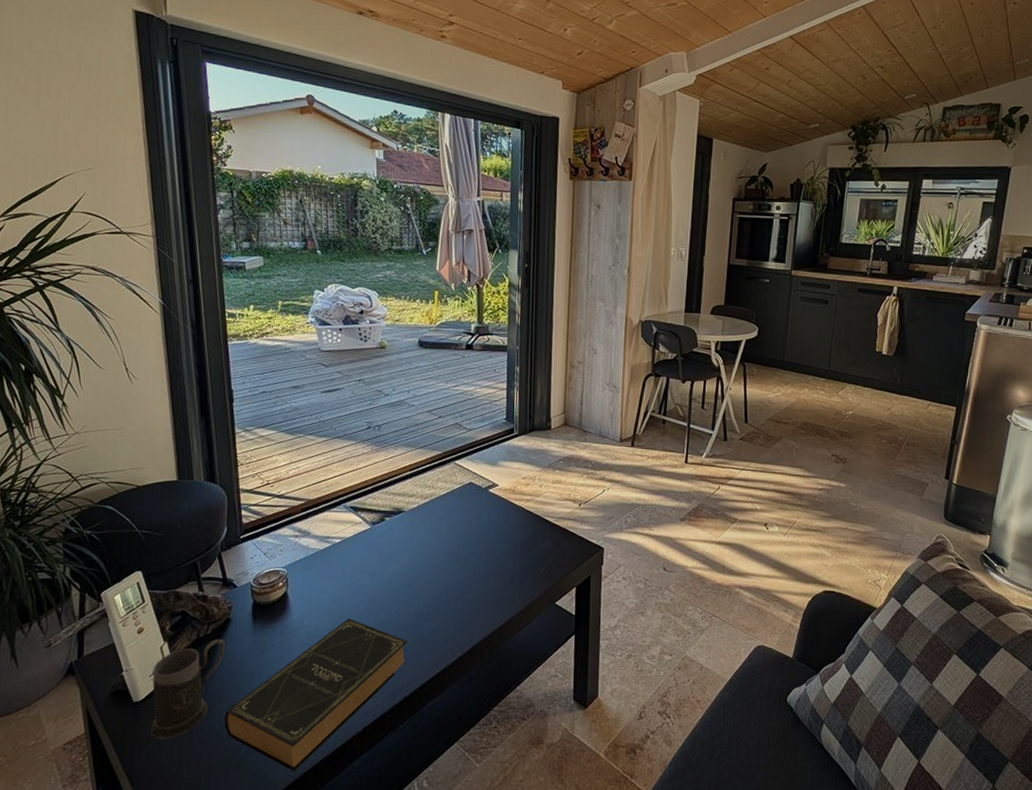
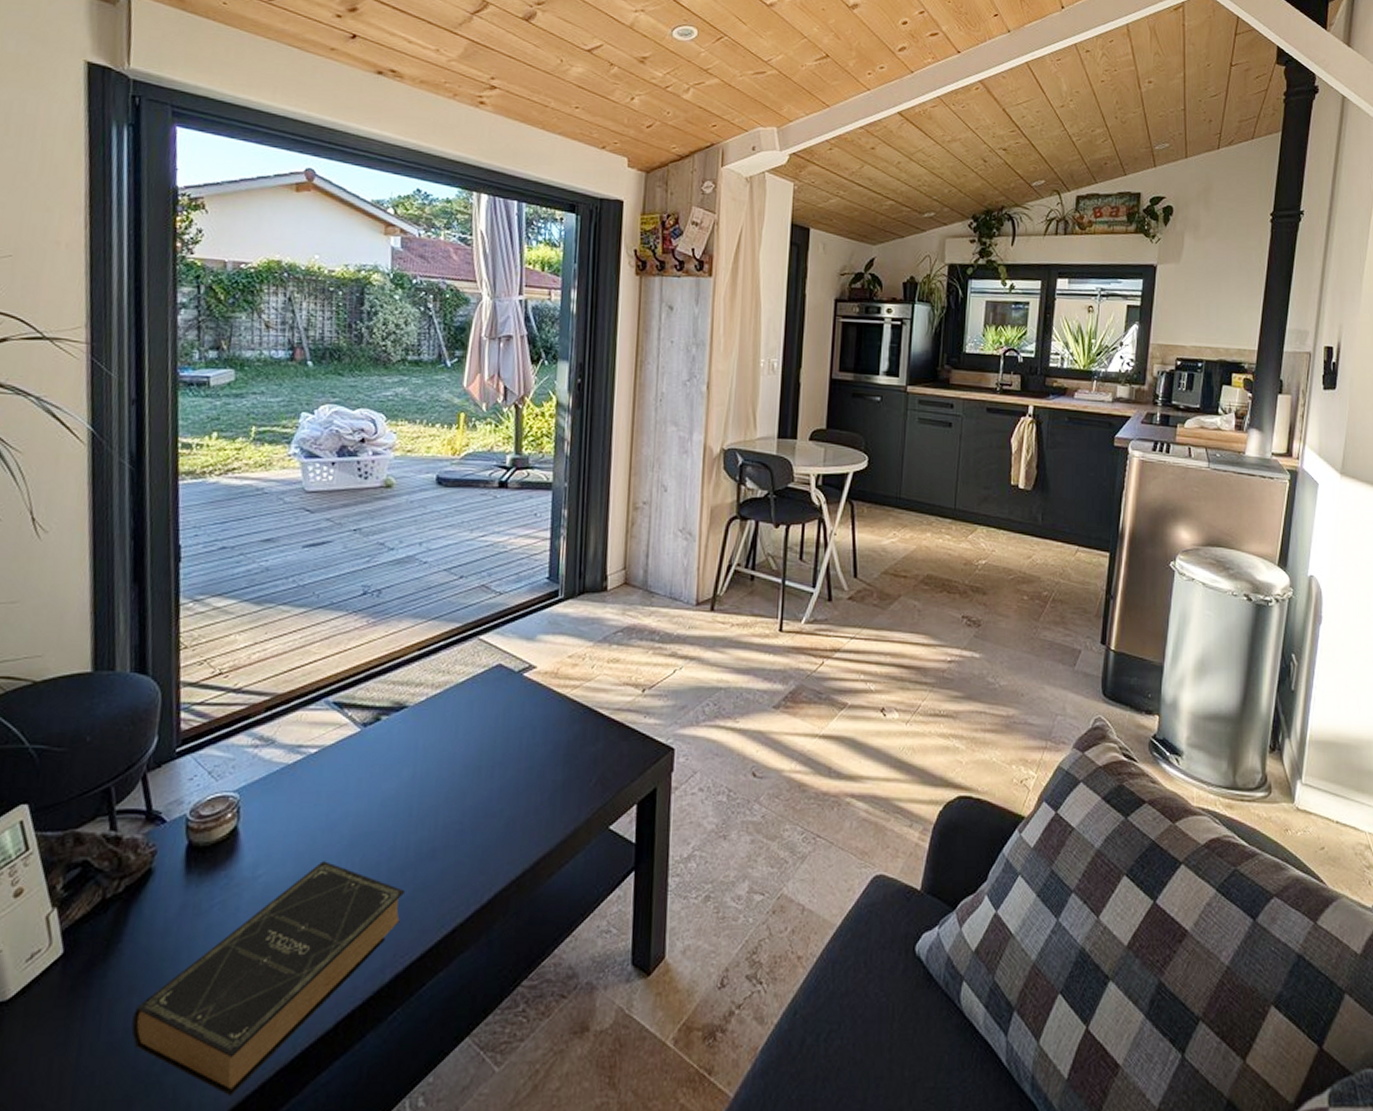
mug: present [150,639,225,739] -> none [19,901,143,1057]

